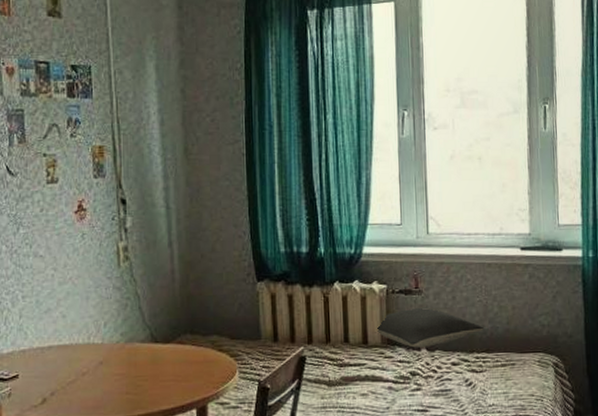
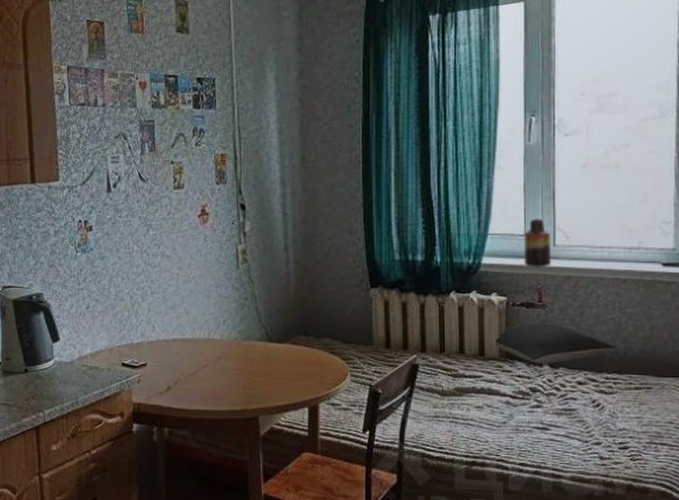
vase: none [399,208,425,256] -> present [523,218,551,268]

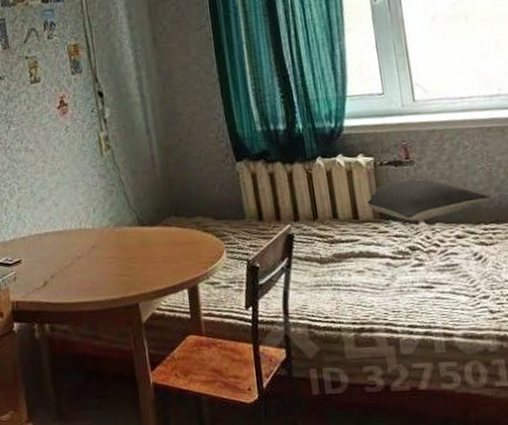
vase: present [523,218,551,268] -> none [381,75,413,126]

